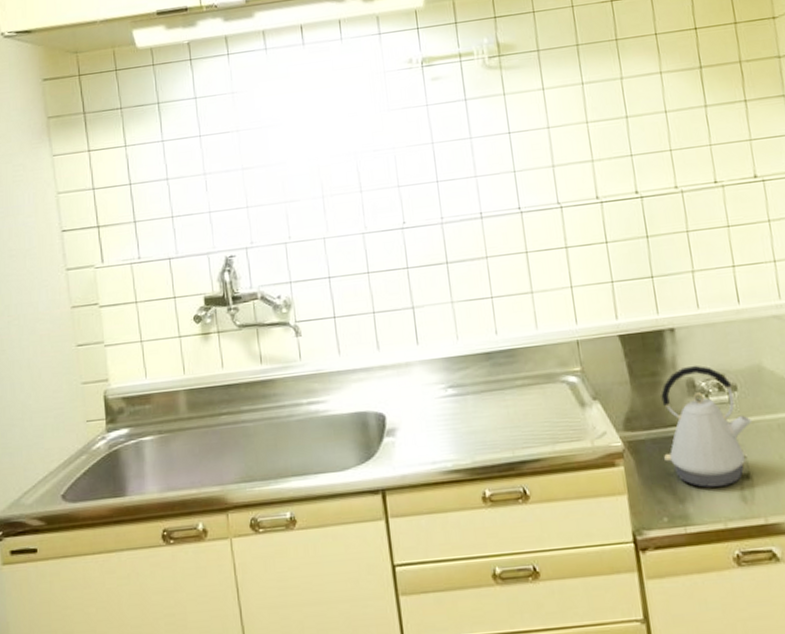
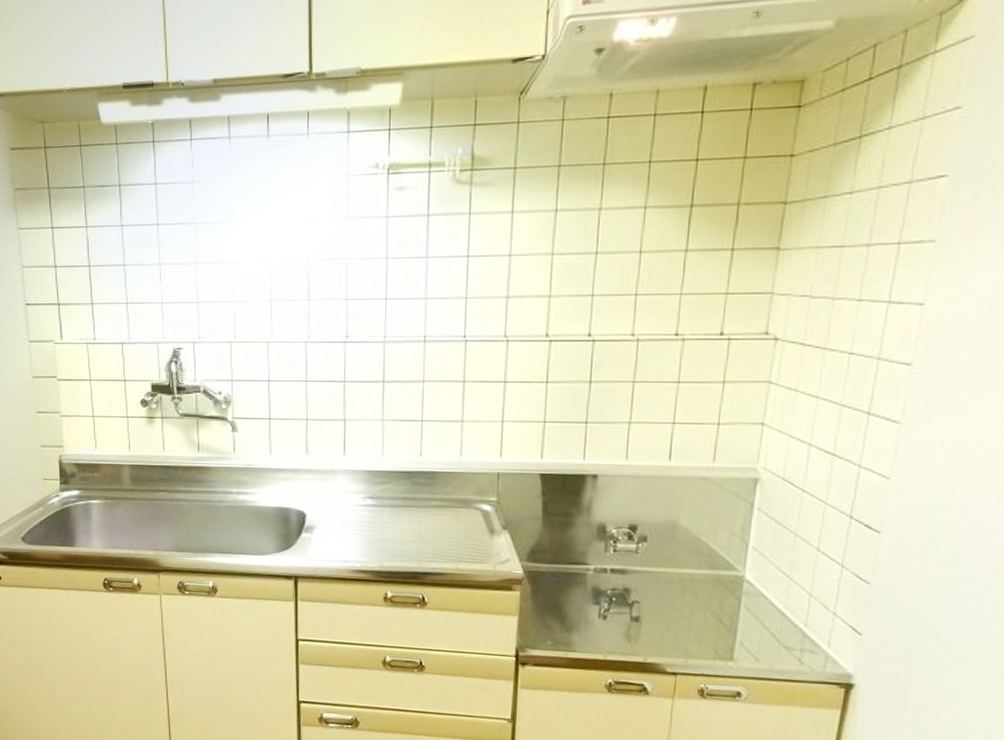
kettle: present [661,365,752,488] -> none [560,512,655,624]

